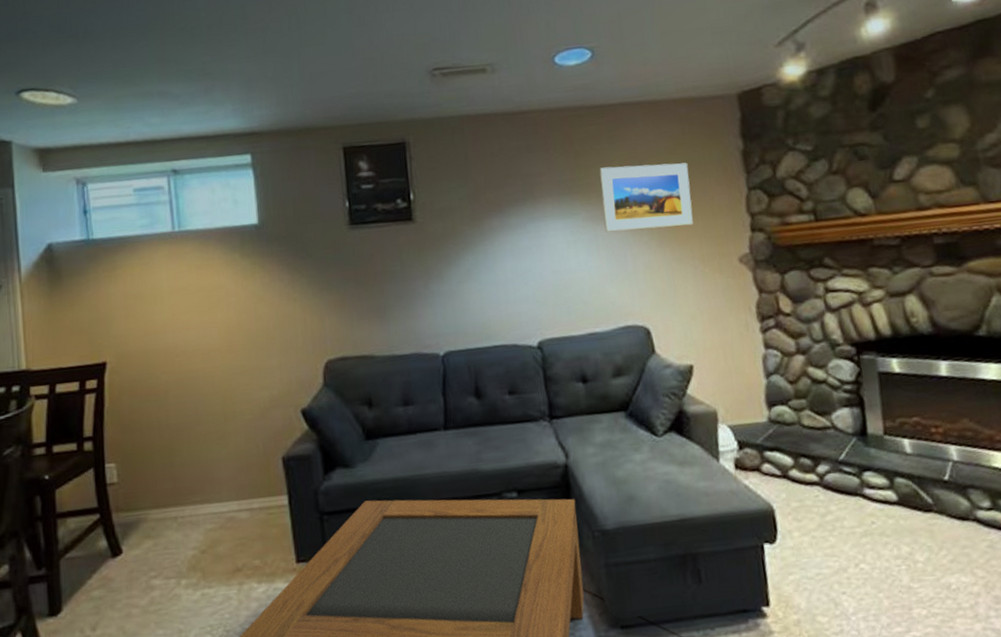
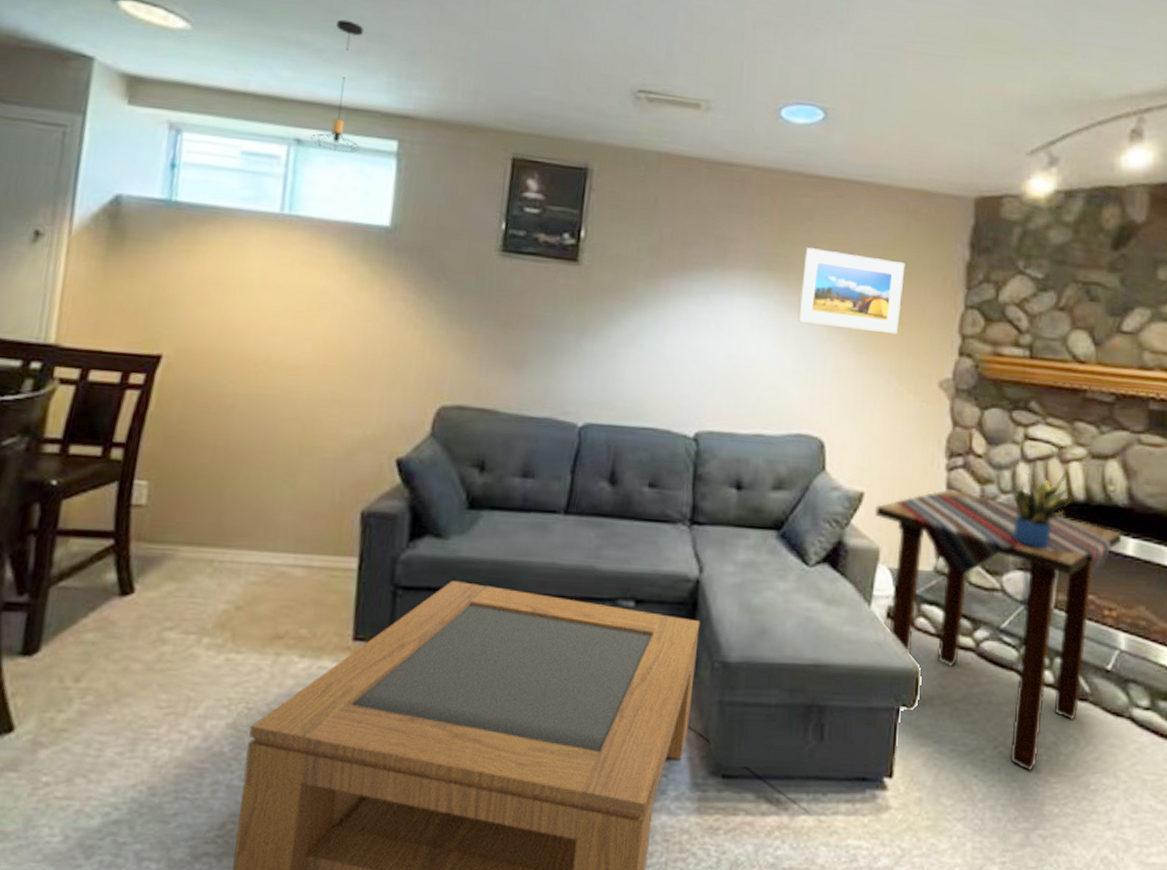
pendant light: none [183,67,223,174] -> present [310,19,364,153]
side table: none [705,347,934,581] -> present [874,489,1122,771]
potted plant: none [826,309,881,385] -> present [1013,467,1072,548]

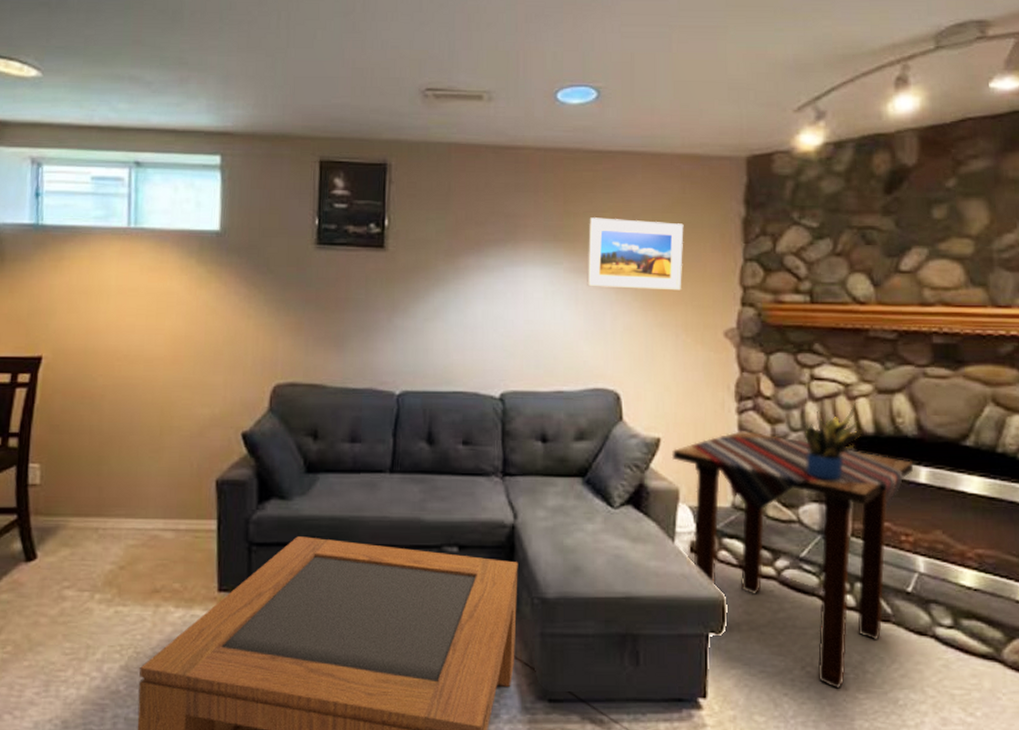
pendant light: present [310,19,364,153] -> none [147,54,189,170]

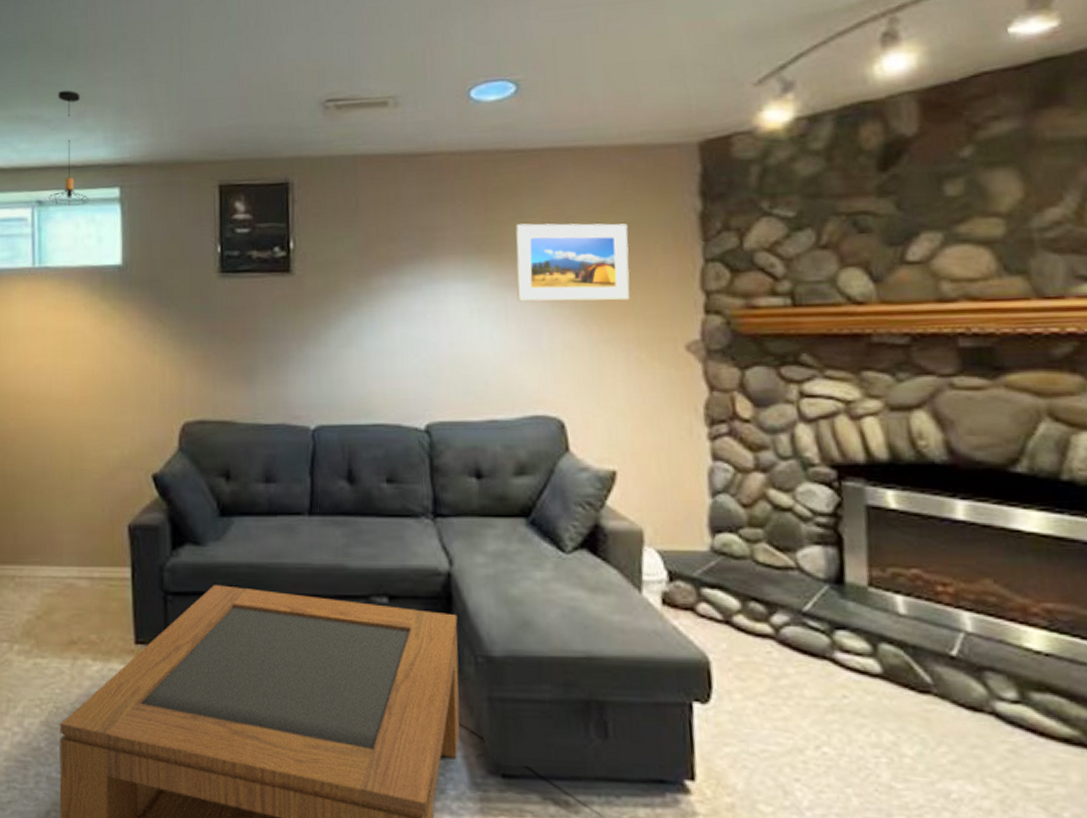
pendant light: none [147,54,189,170] -> present [48,90,89,207]
side table: present [671,431,914,689] -> none [631,460,947,775]
potted plant: present [804,403,862,480] -> none [796,424,873,517]

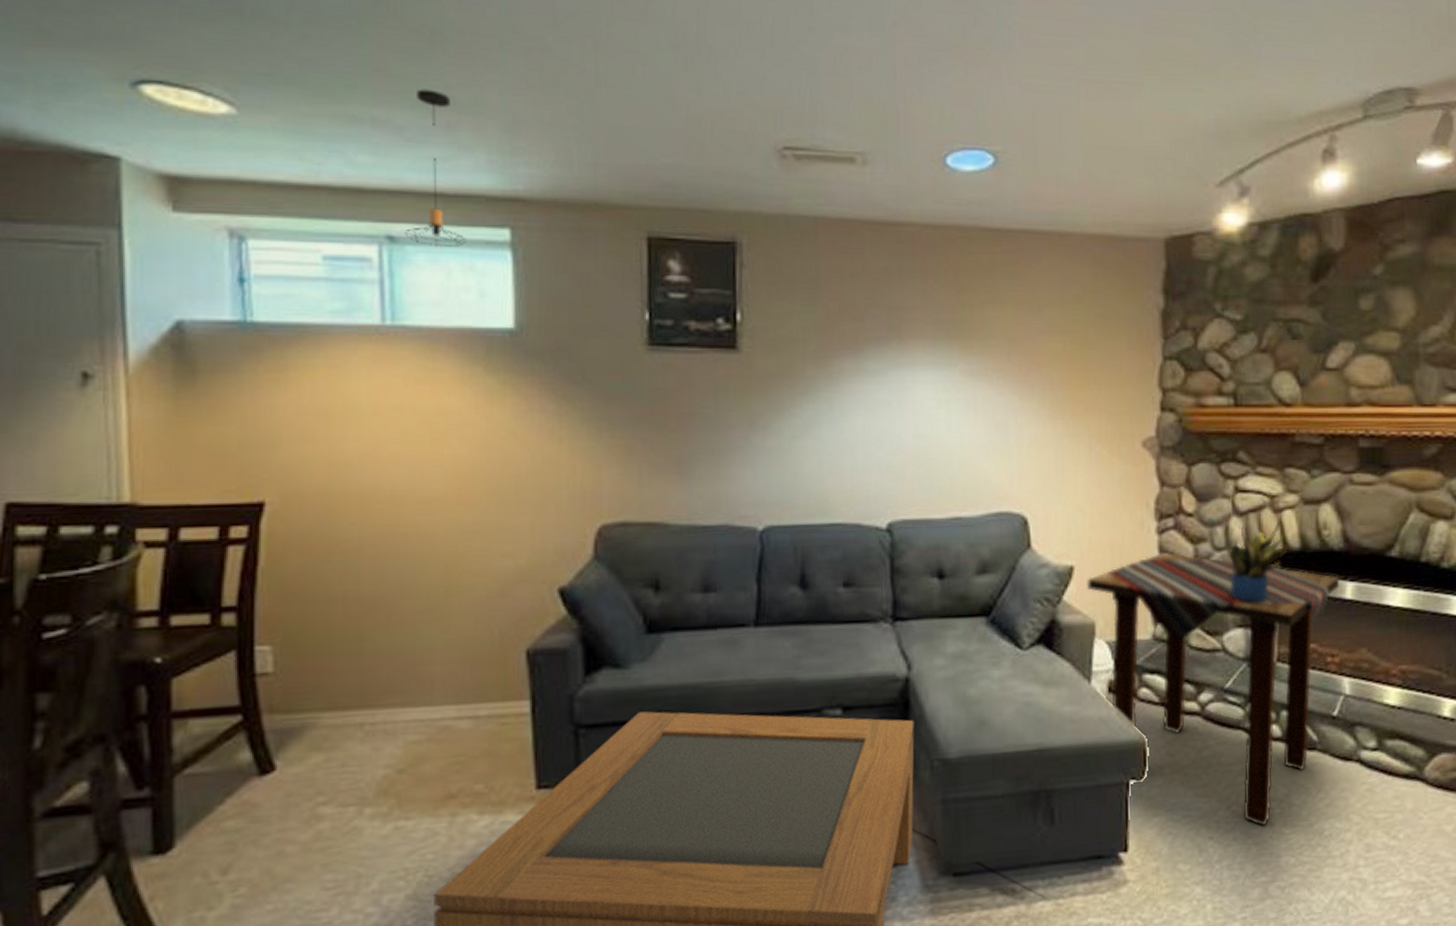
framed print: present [515,223,630,302] -> none [986,310,1097,395]
side table: none [631,460,947,775] -> present [1086,553,1340,826]
potted plant: none [796,424,873,517] -> present [1228,516,1288,602]

